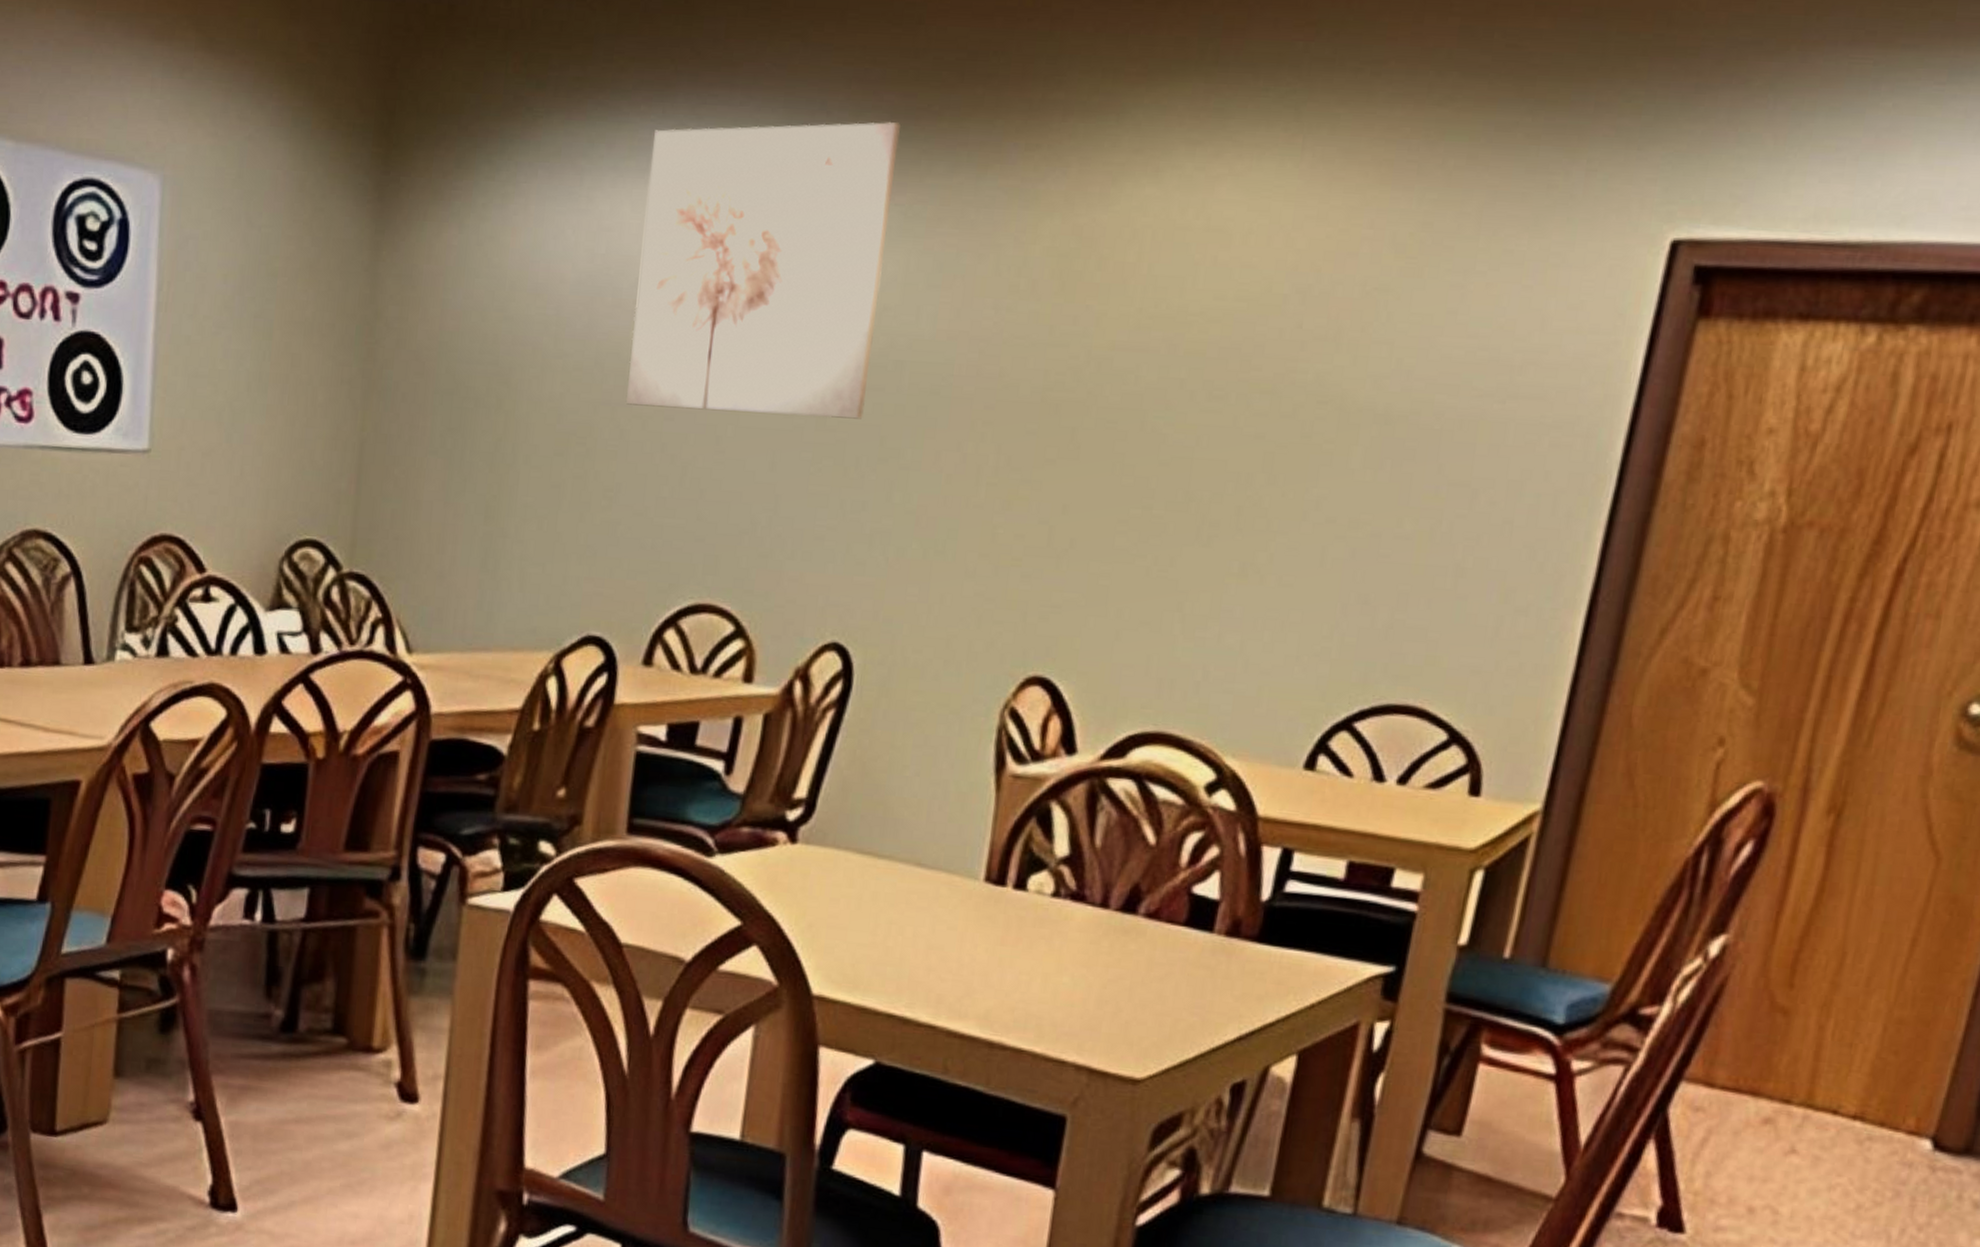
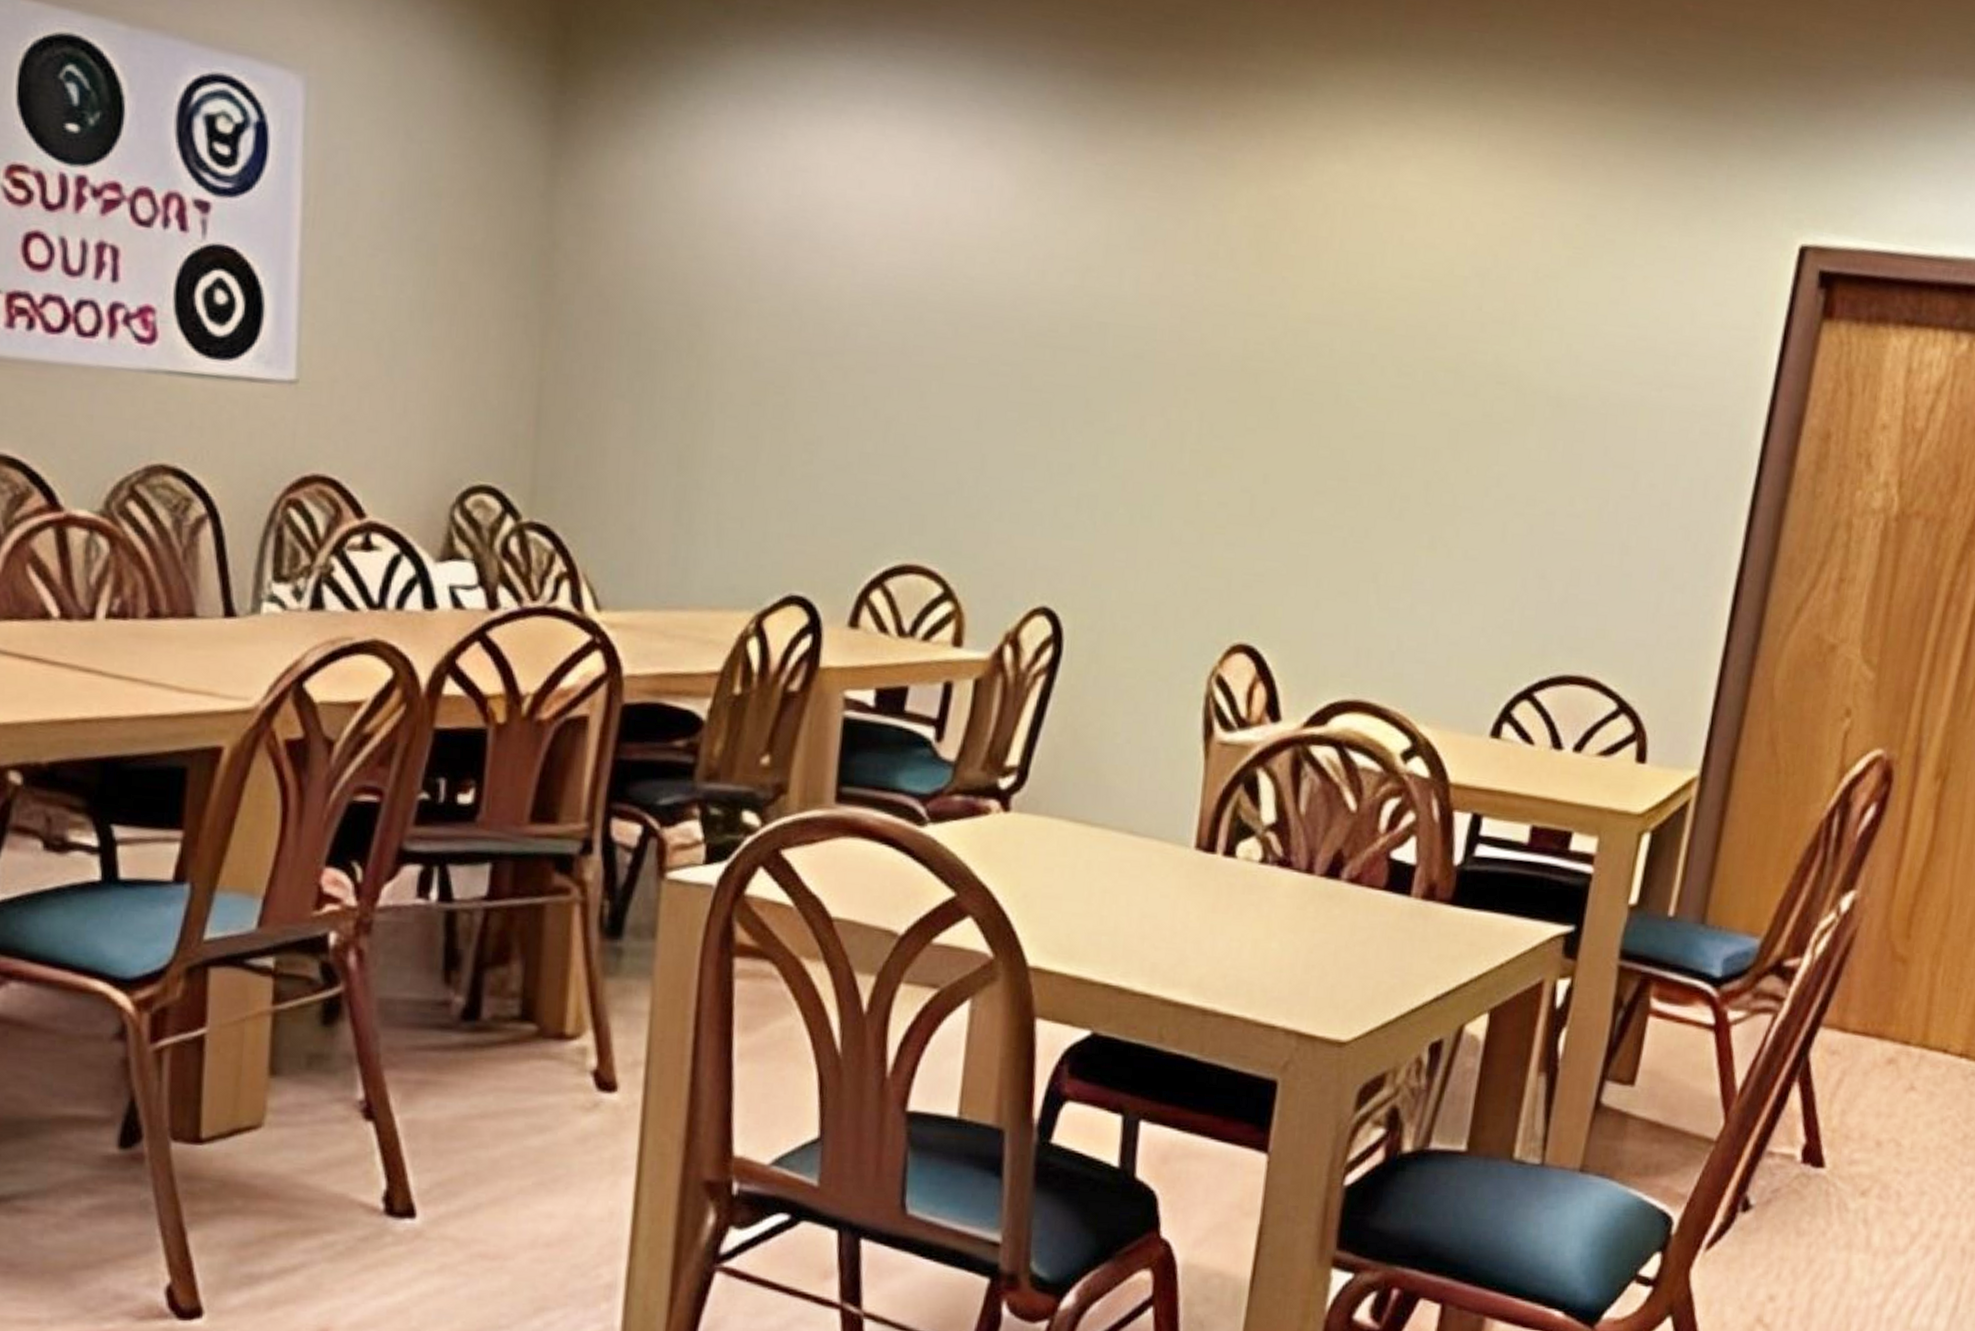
wall art: present [626,122,900,419] -> none [826,69,1100,380]

